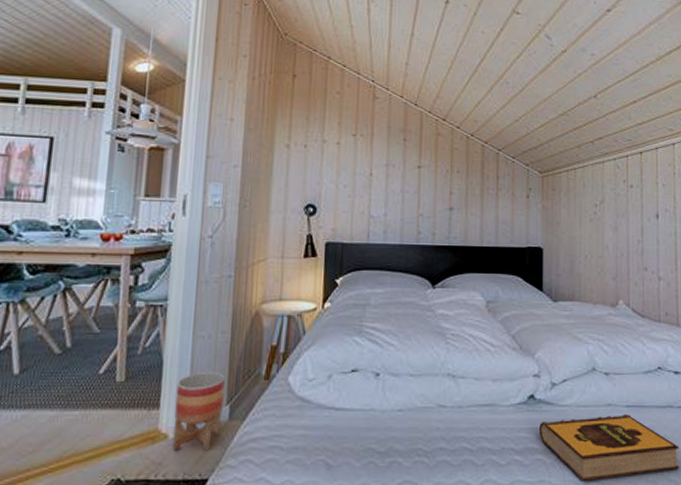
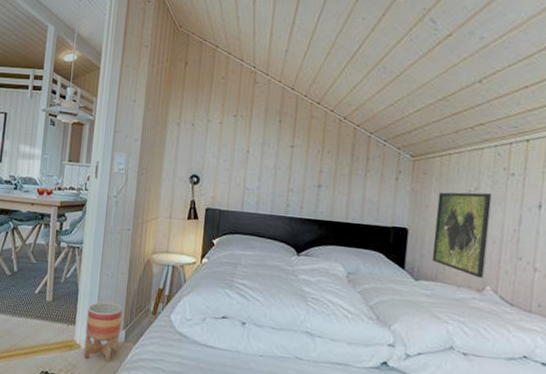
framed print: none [567,206,616,293] -> present [431,192,492,279]

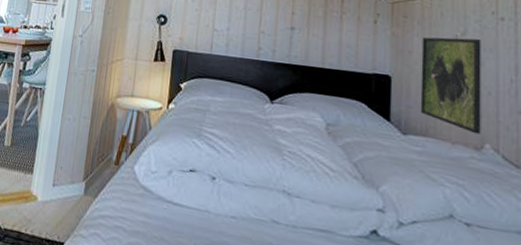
planter: present [83,301,124,362] -> none [39,148,84,217]

